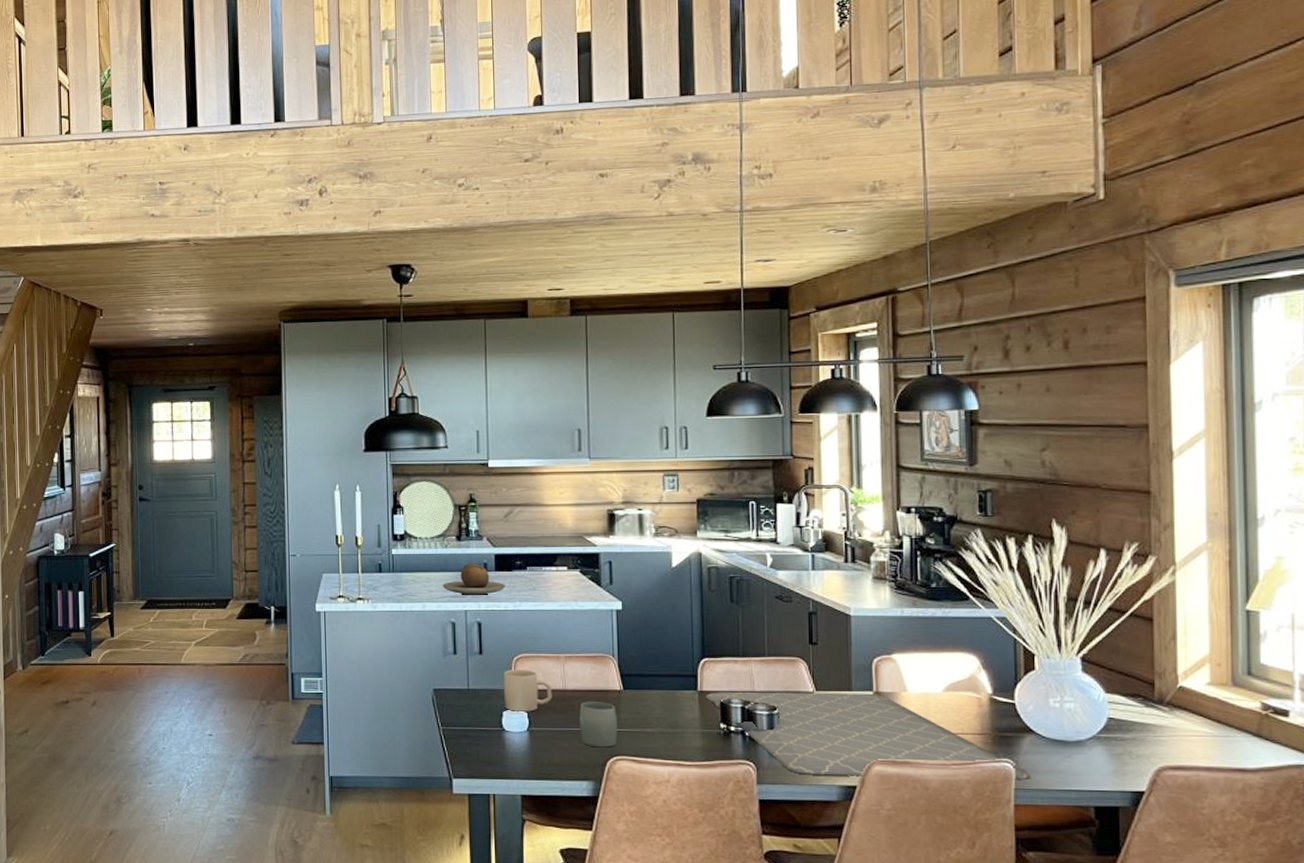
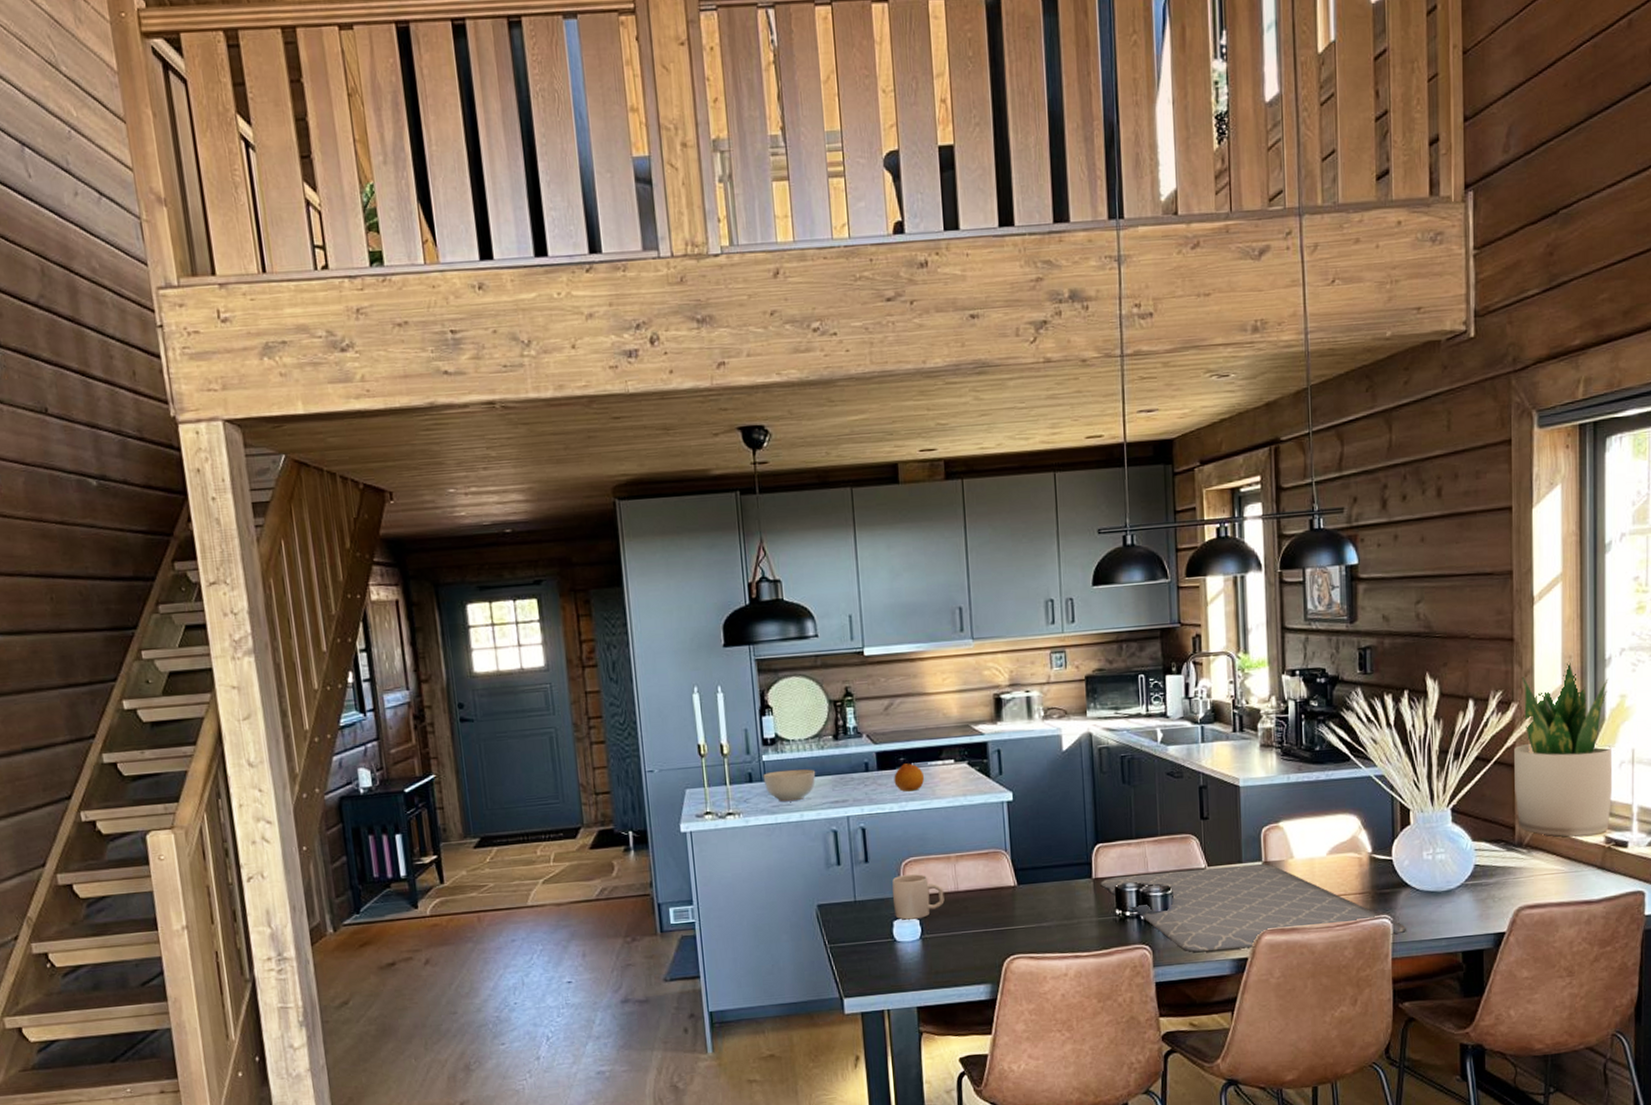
bowl: none [391,564,439,593] -> present [763,769,816,802]
bread: present [442,563,505,596] -> none [820,764,889,800]
fruit: none [510,567,538,593] -> present [894,763,924,792]
mug: present [579,701,618,748] -> none [973,900,1014,948]
planter: none [1152,520,1268,700] -> present [1514,662,1612,837]

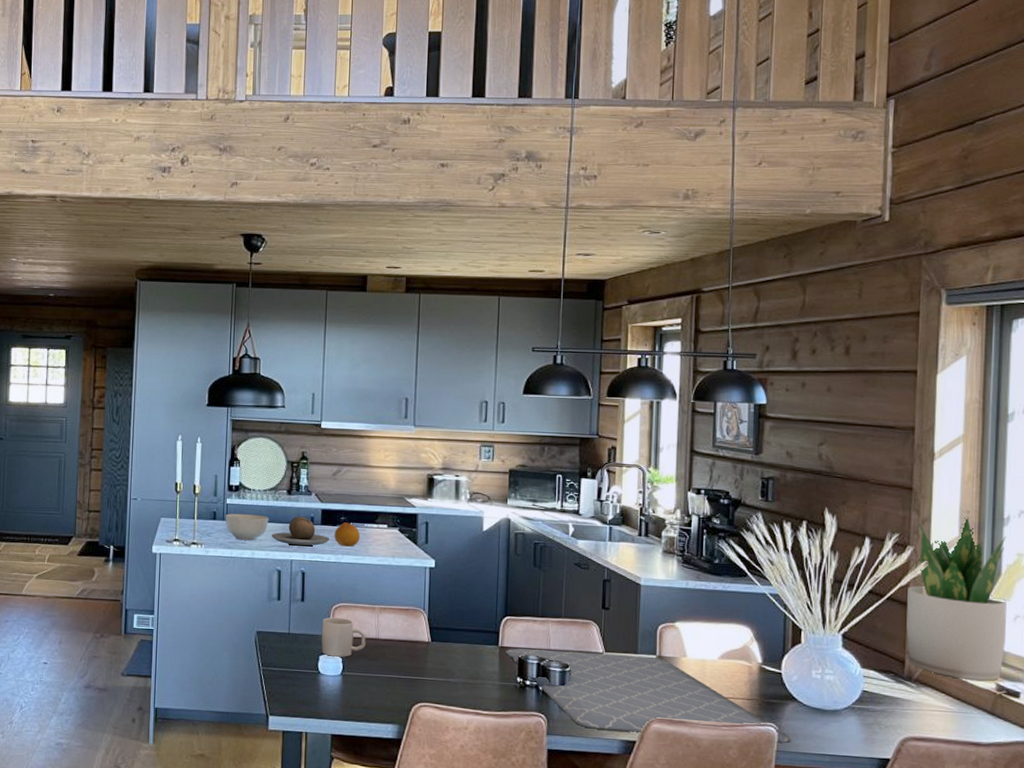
bread: none [820,764,889,800] -> present [271,516,329,547]

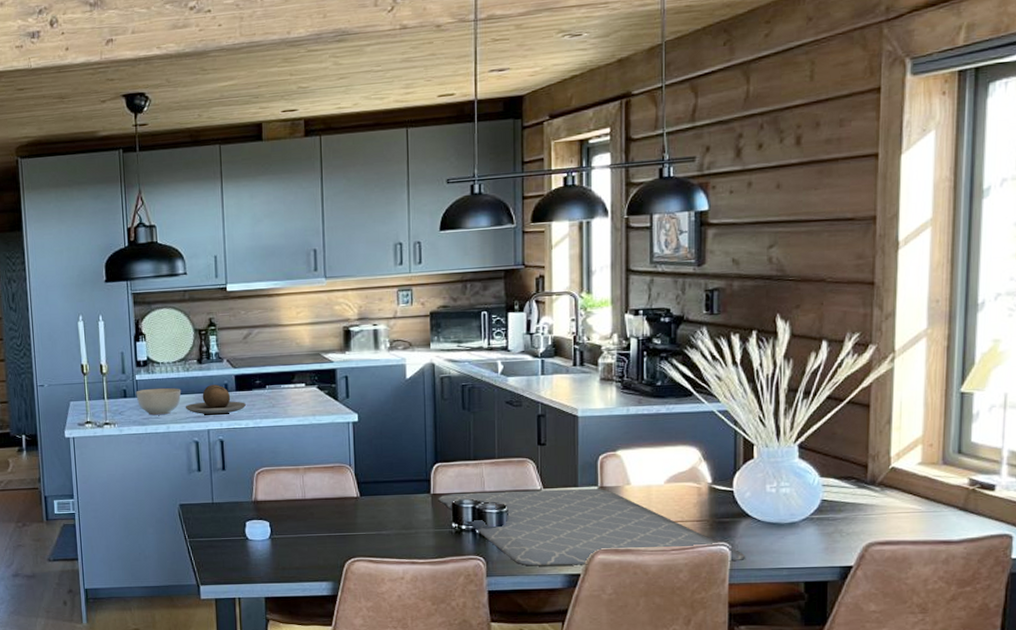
mug: present [321,617,366,657] -> none [245,482,293,521]
fruit: present [334,522,360,547] -> none [250,385,277,410]
planter: present [906,517,1007,681] -> none [869,306,981,478]

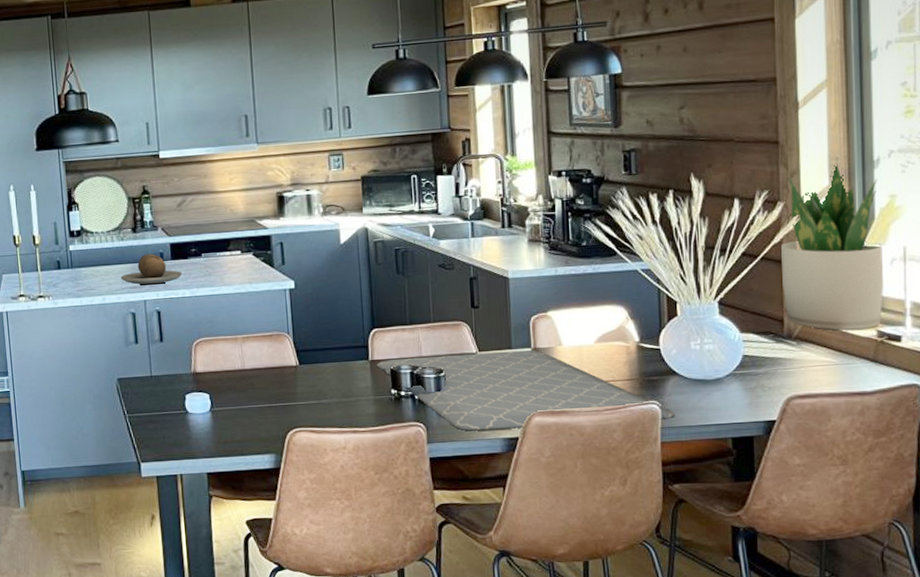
bowl: present [136,387,182,416] -> none [70,257,117,287]
planter: none [869,306,981,478] -> present [781,164,883,331]

